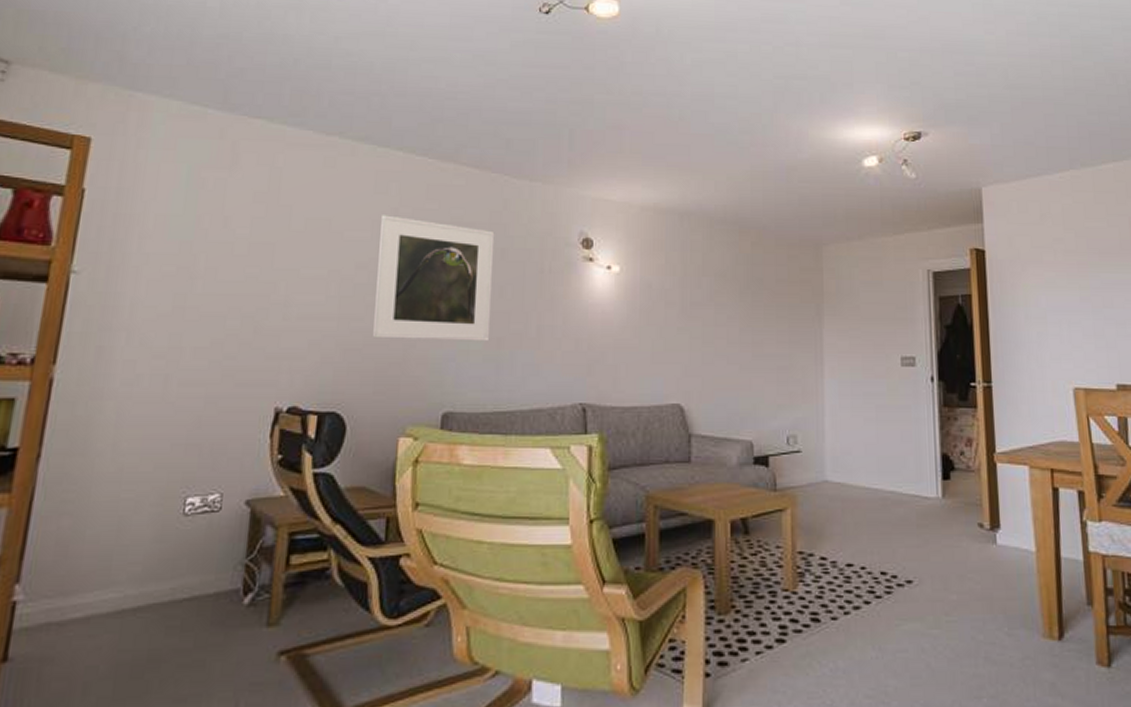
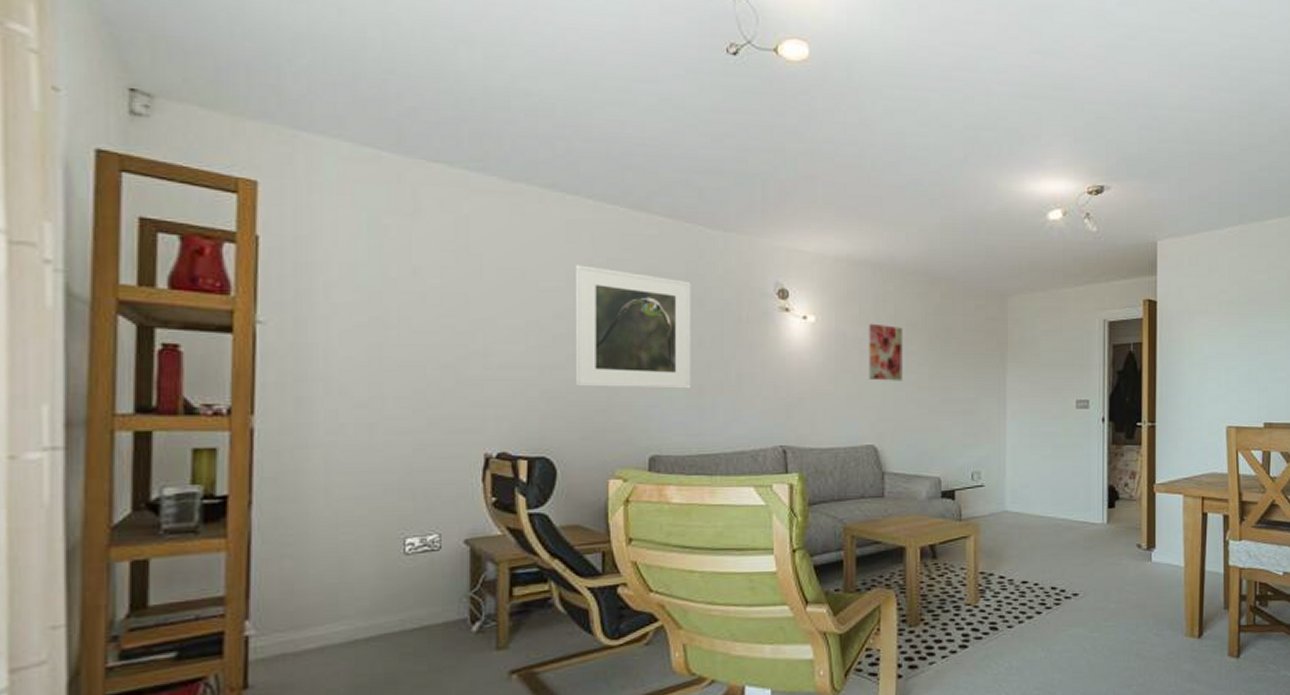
wall art: none [675,273,711,335] -> present [869,323,903,381]

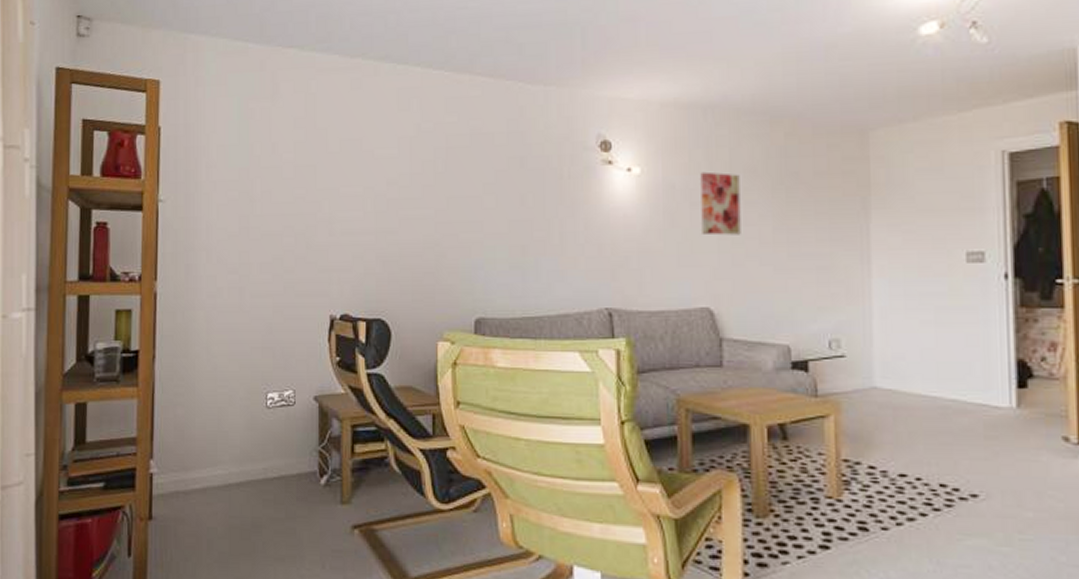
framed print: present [576,265,692,389] -> none [406,131,515,250]

